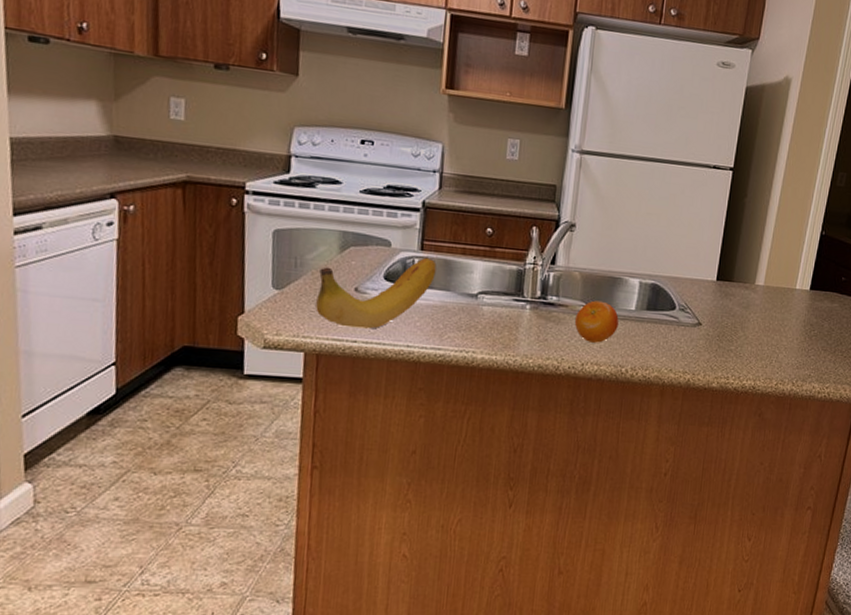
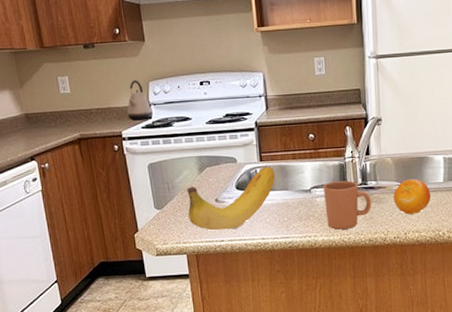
kettle: none [256,121,293,173] -> present [126,80,153,121]
mug: none [491,289,549,349] -> present [323,181,372,230]

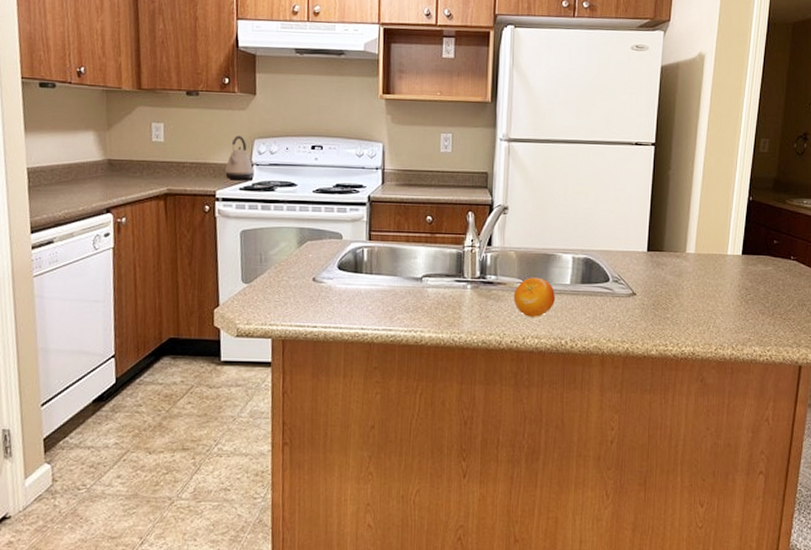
fruit: present [187,166,275,231] -> none [280,246,384,315]
mug: present [323,181,372,230] -> none [436,271,489,327]

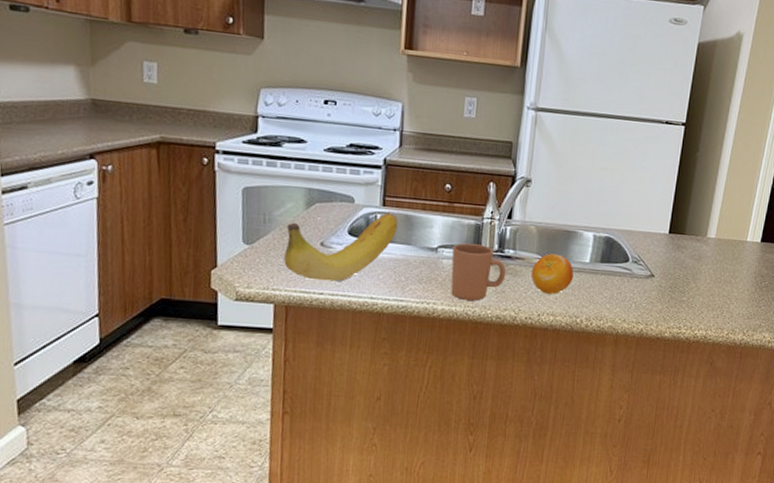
kettle: present [224,135,254,181] -> none [225,83,260,133]
fruit: none [280,246,384,315] -> present [284,212,398,282]
mug: none [436,271,489,327] -> present [451,243,506,301]

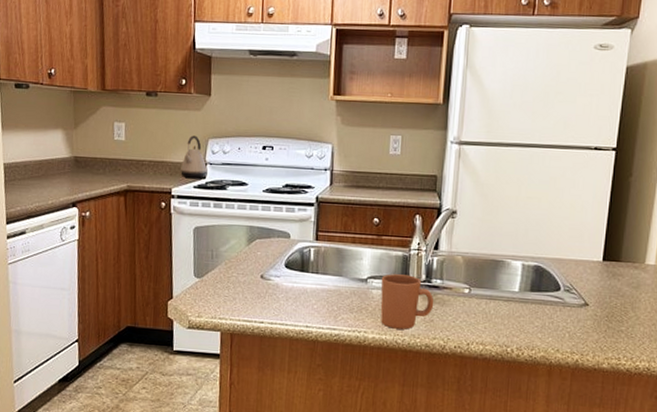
kettle: none [225,83,260,133] -> present [180,135,208,179]
fruit: present [284,212,398,282] -> none [229,246,330,311]
fruit: present [530,253,574,295] -> none [458,283,502,324]

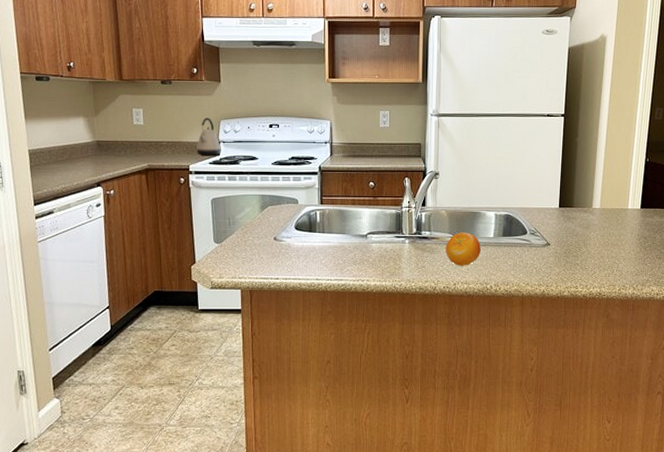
mug: present [380,274,434,330] -> none [379,229,425,276]
fruit: none [458,283,502,324] -> present [445,232,481,266]

